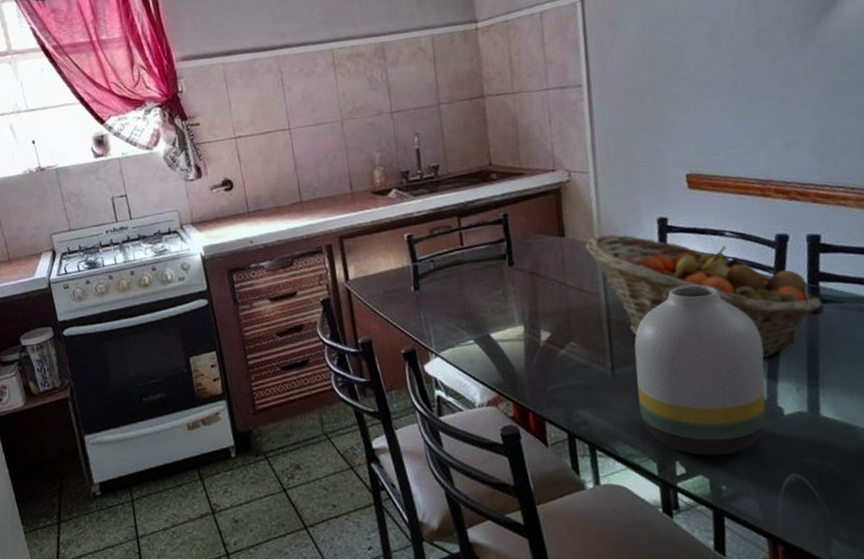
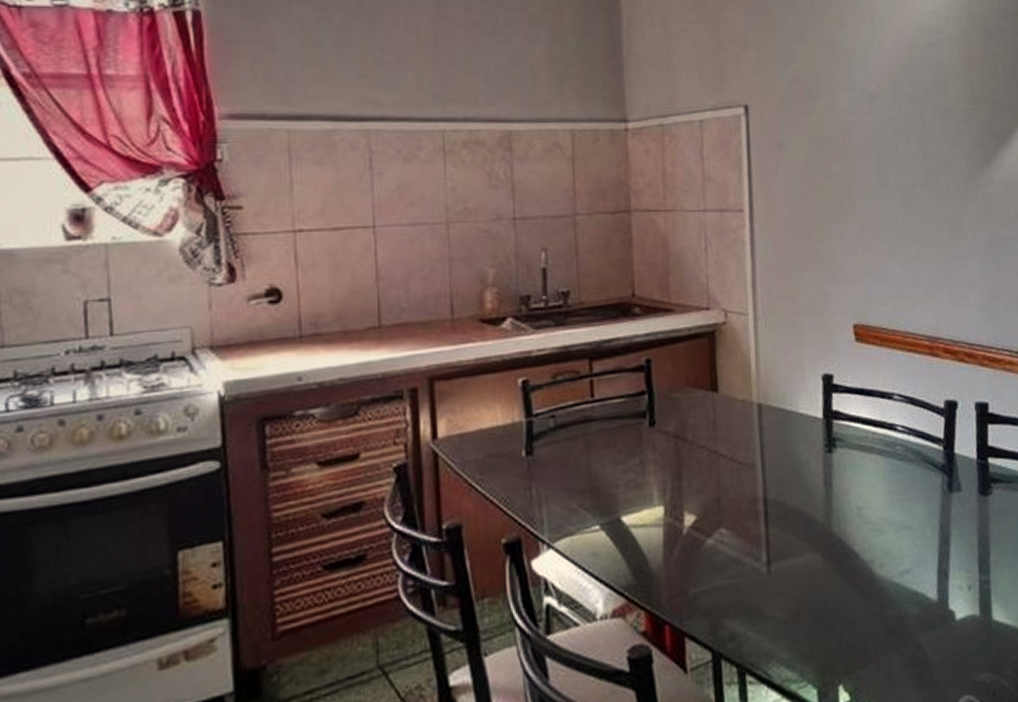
fruit basket: present [585,234,823,358] -> none [741,391,992,549]
vase: present [634,284,766,456] -> none [794,457,937,677]

